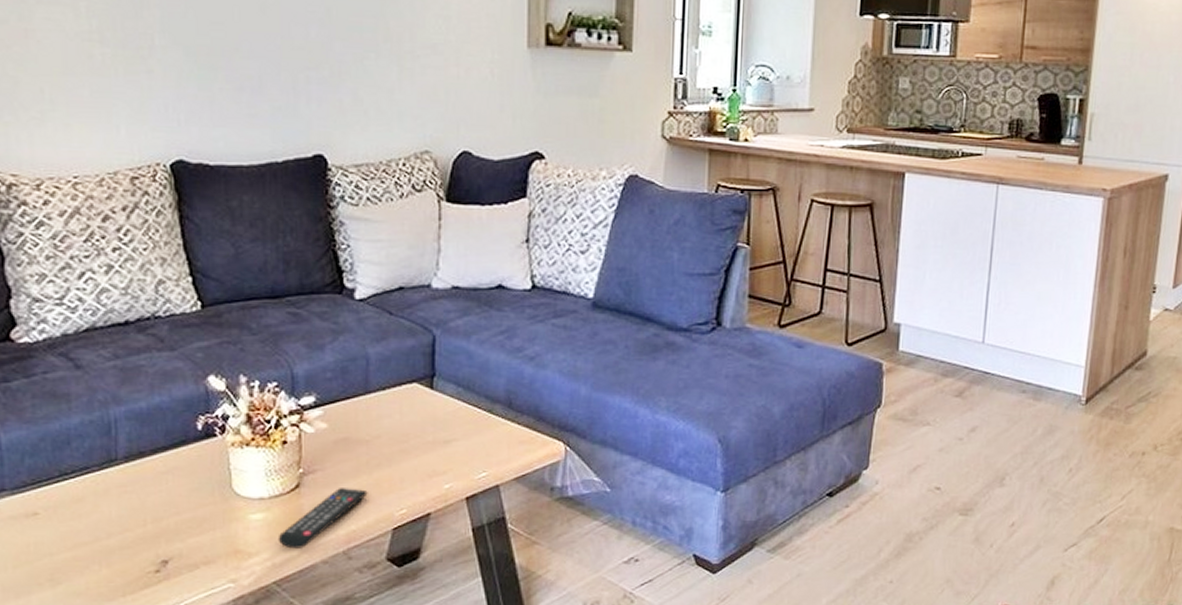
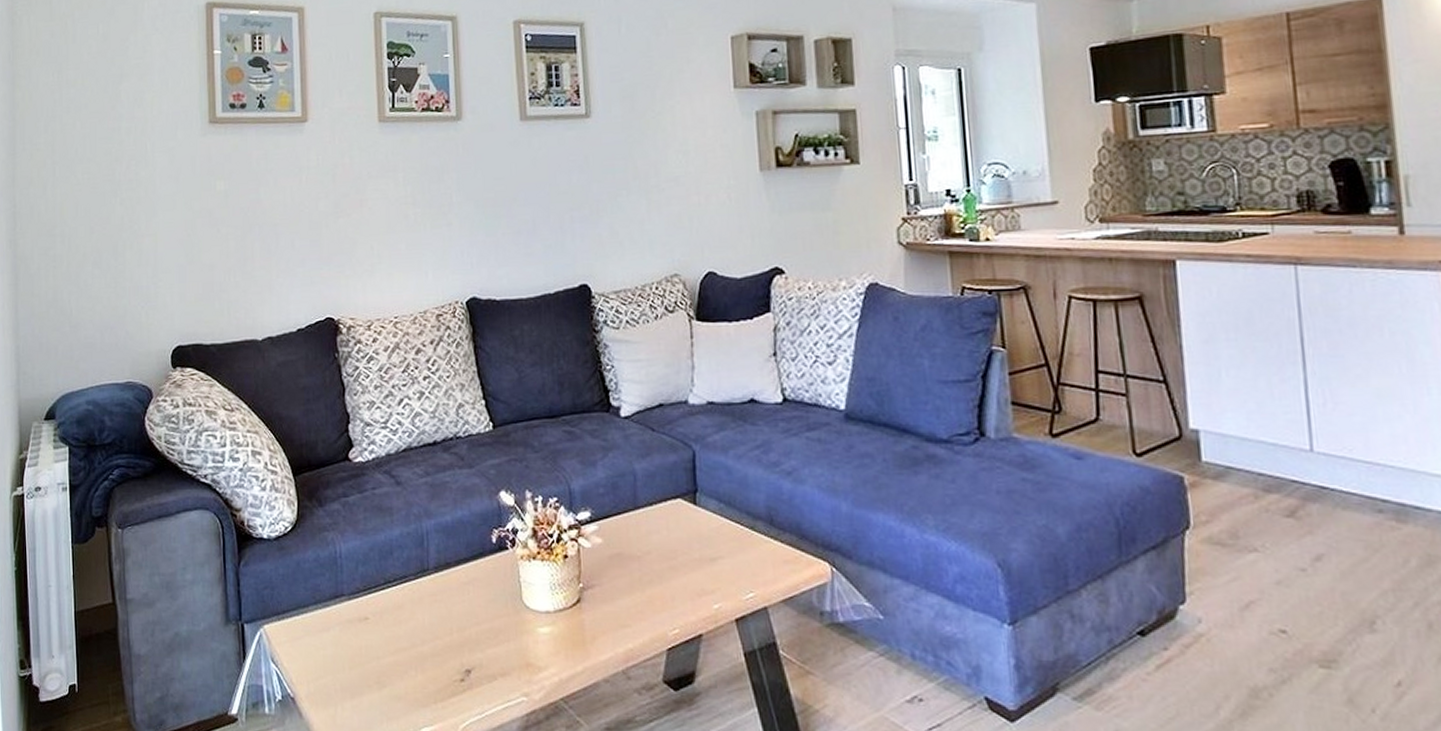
remote control: present [278,488,368,549] -> none [563,604,642,665]

